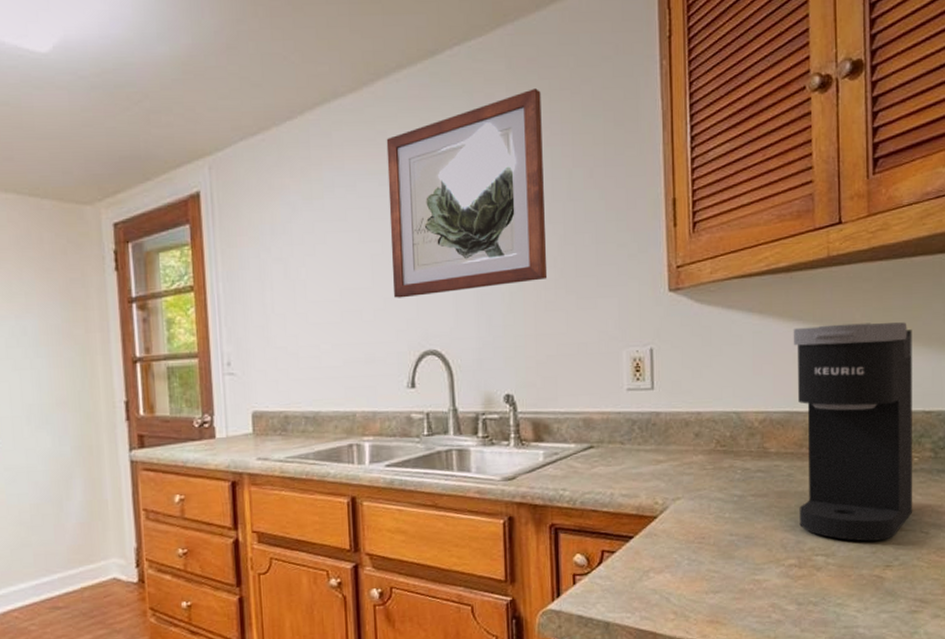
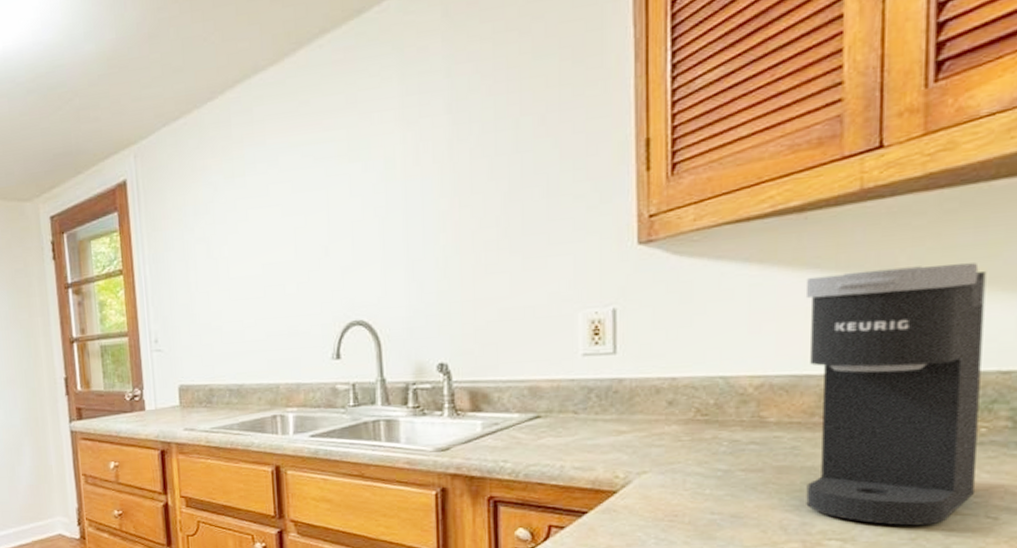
wall art: present [386,88,548,298] -> none [309,34,489,270]

